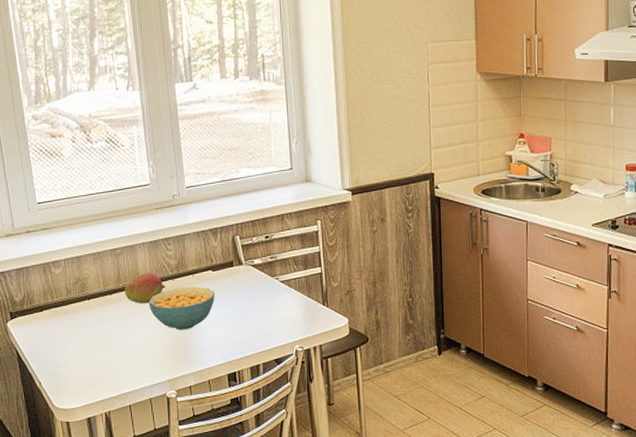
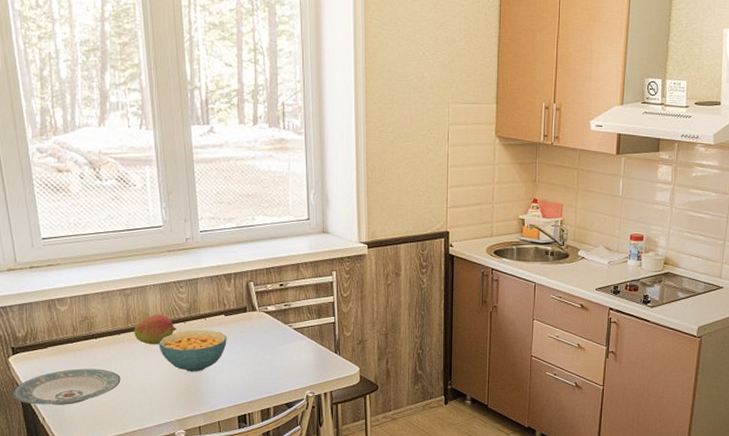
plate: none [11,330,113,369] -> present [13,368,121,405]

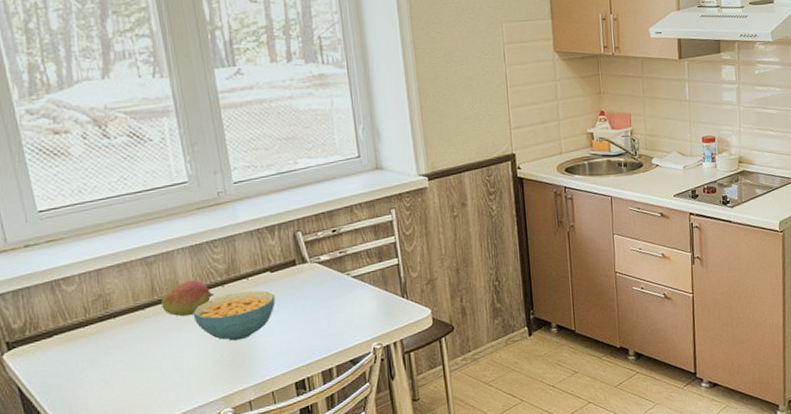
plate: present [13,368,121,405] -> none [10,352,149,406]

